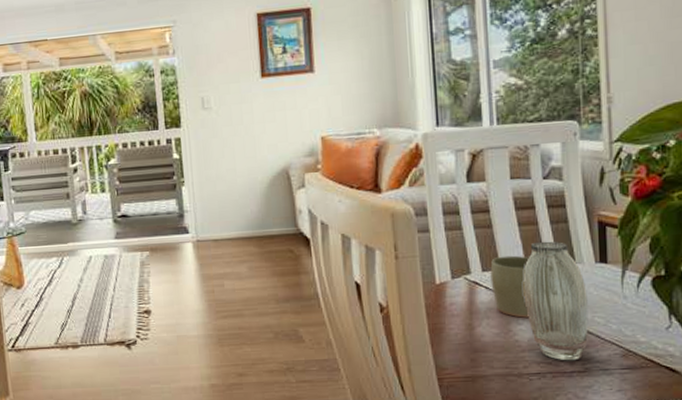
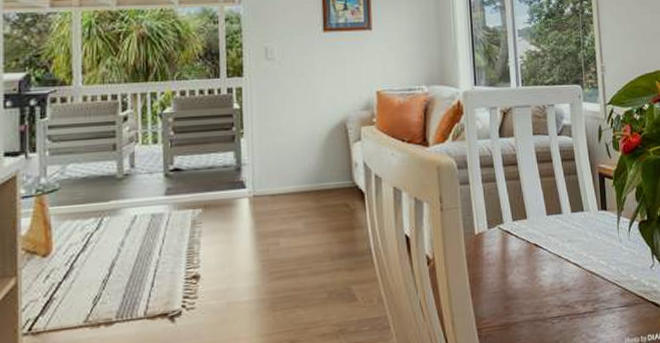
mug: present [490,255,529,318] -> none [519,205,550,264]
vase: present [523,241,589,361] -> none [544,191,596,303]

